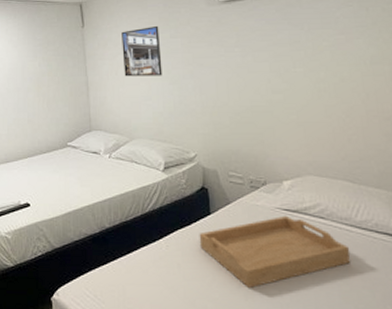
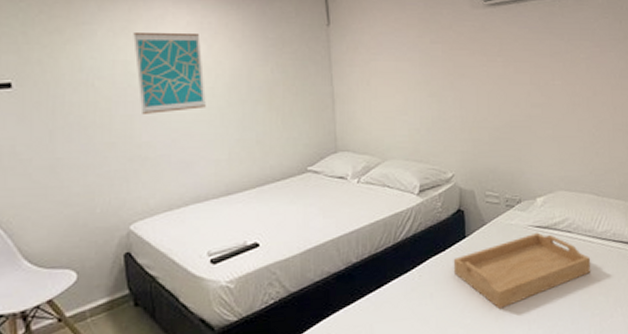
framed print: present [121,25,163,77] -> none [375,28,421,87]

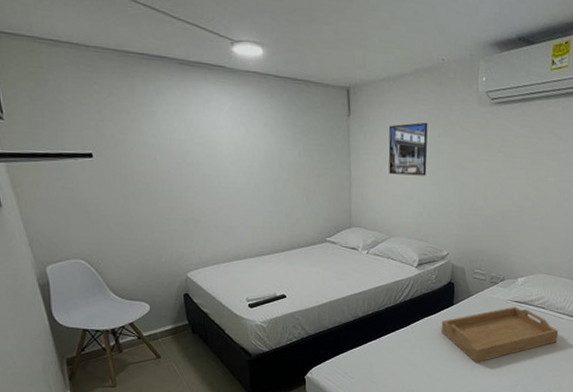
wall art: present [133,31,206,114] -> none [186,114,245,186]
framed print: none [375,28,421,87] -> present [388,122,428,176]

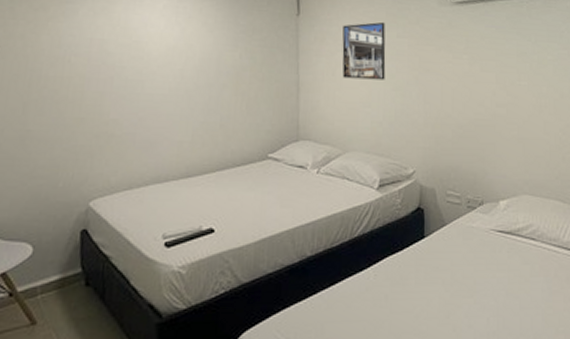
serving tray: present [441,306,559,363] -> none [410,237,556,317]

